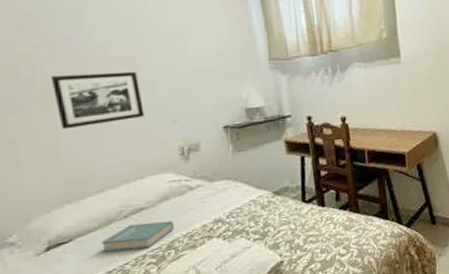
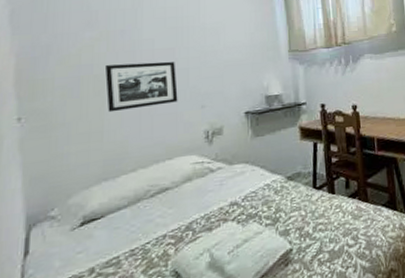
book: present [101,220,175,253] -> none [128,201,195,231]

